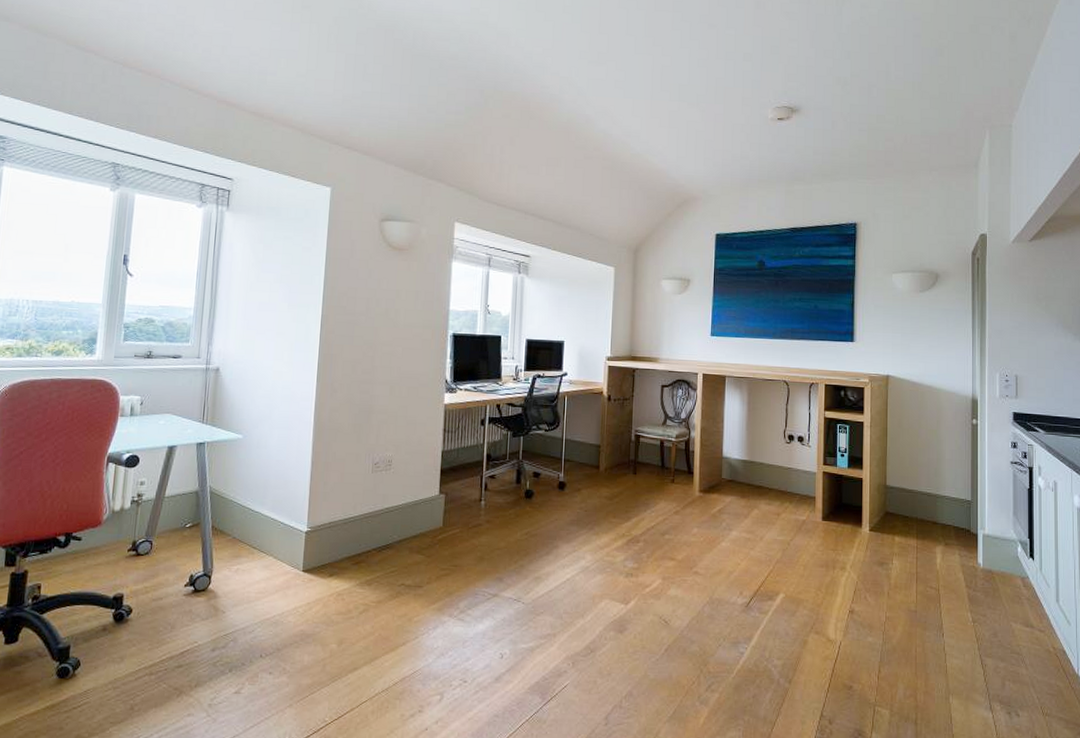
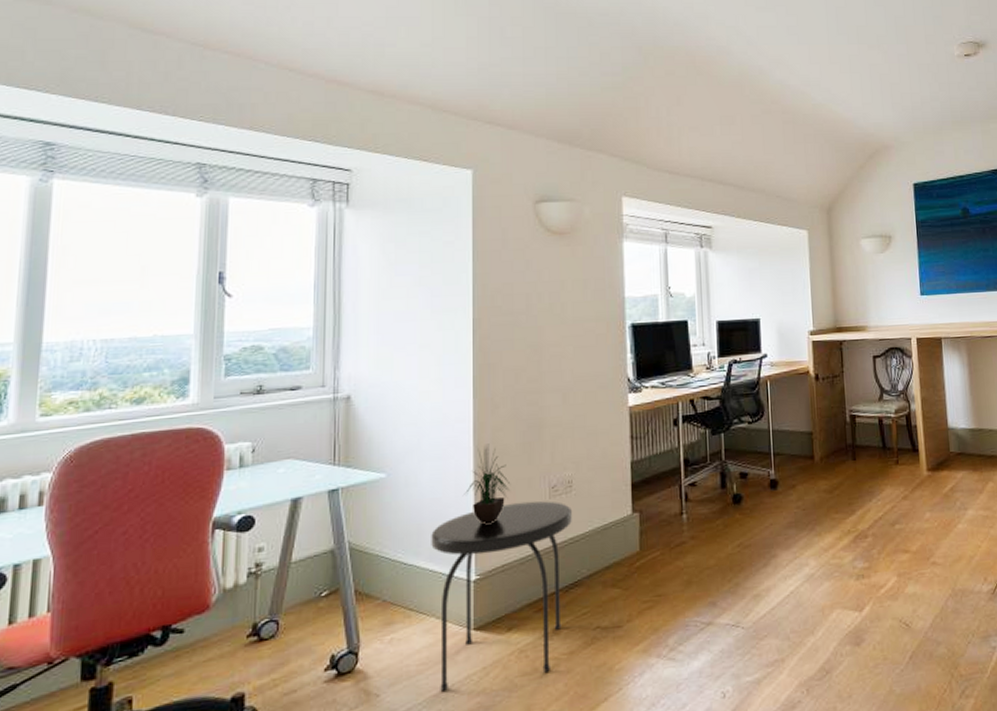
side table: none [272,472,390,617] -> present [431,501,573,691]
potted plant: none [303,421,341,487] -> present [464,443,510,524]

